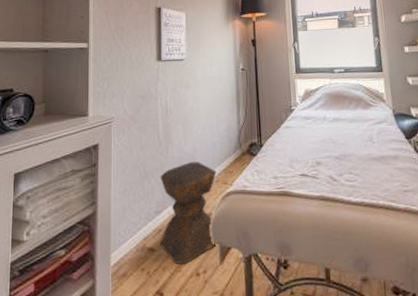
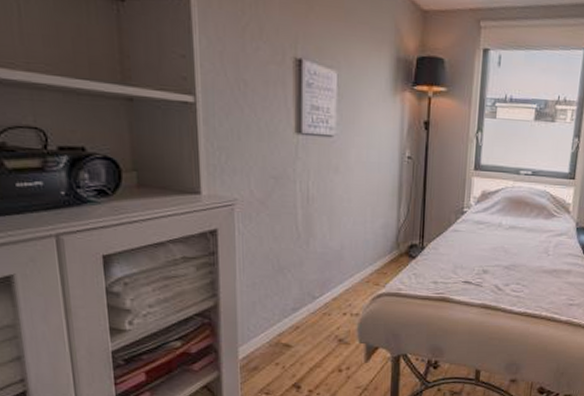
stool: present [159,162,218,264] -> none [297,259,367,360]

